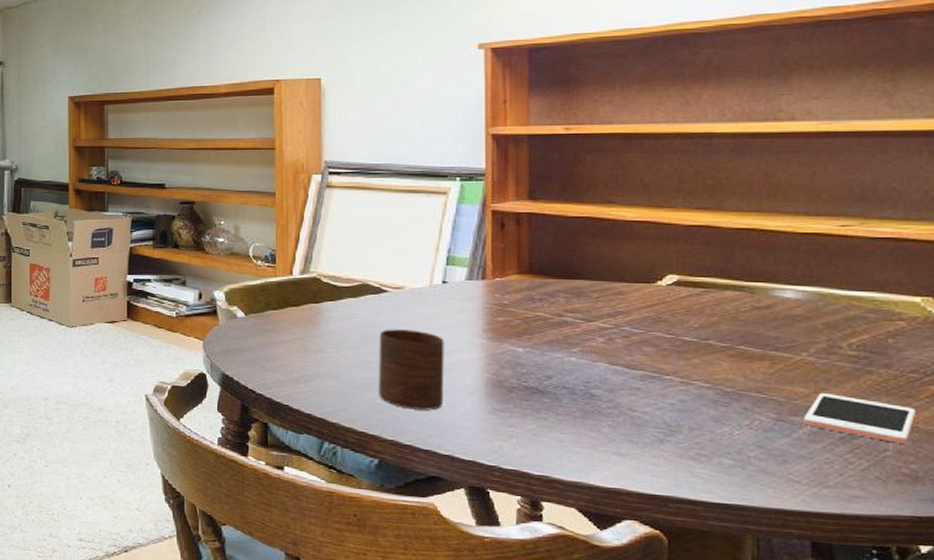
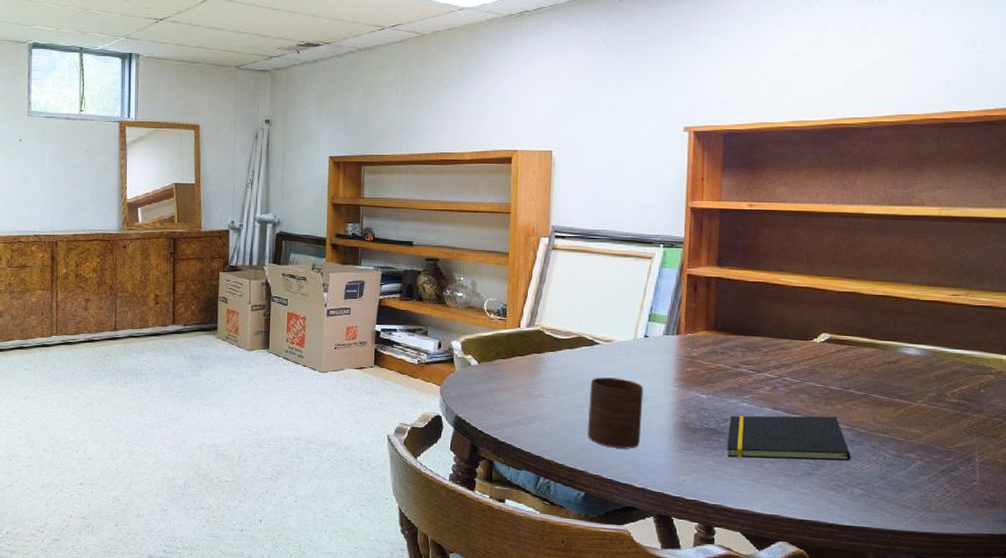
notepad: none [553,372,715,426] -> present [727,415,851,461]
cell phone: present [803,393,917,444] -> none [915,434,998,475]

